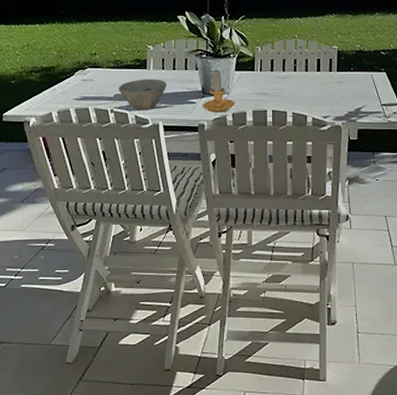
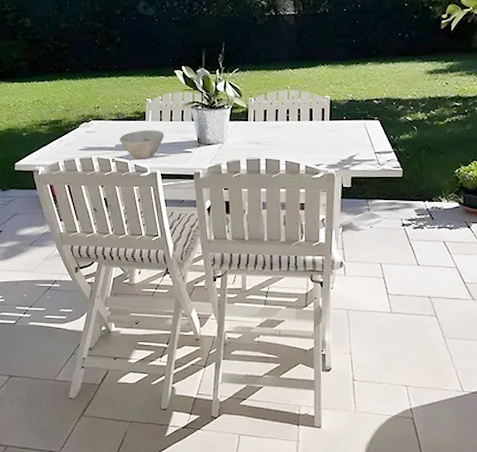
candle: present [202,68,235,113] -> none [198,119,229,161]

